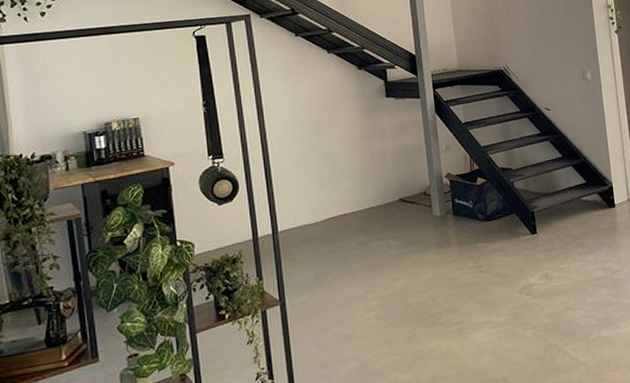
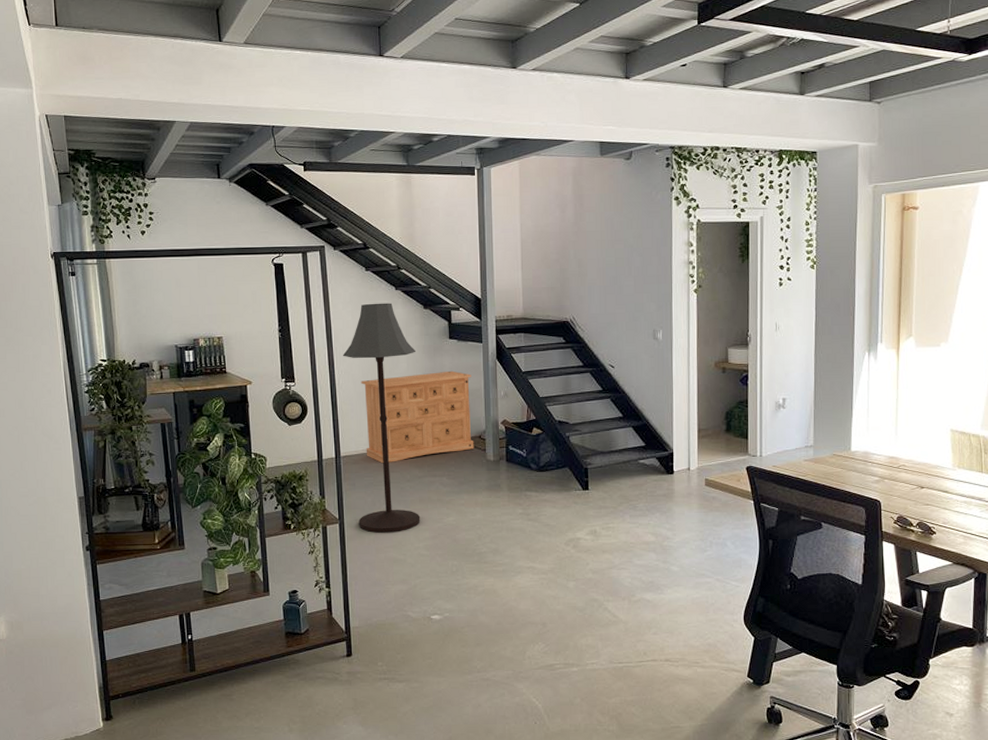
floor lamp: none [274,66,369,310] -> present [342,303,421,533]
dresser: none [296,129,420,234] -> present [361,370,474,464]

